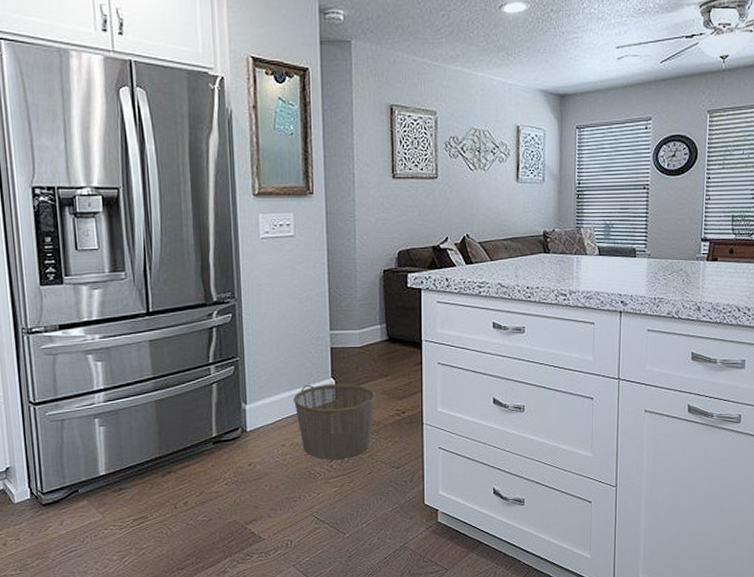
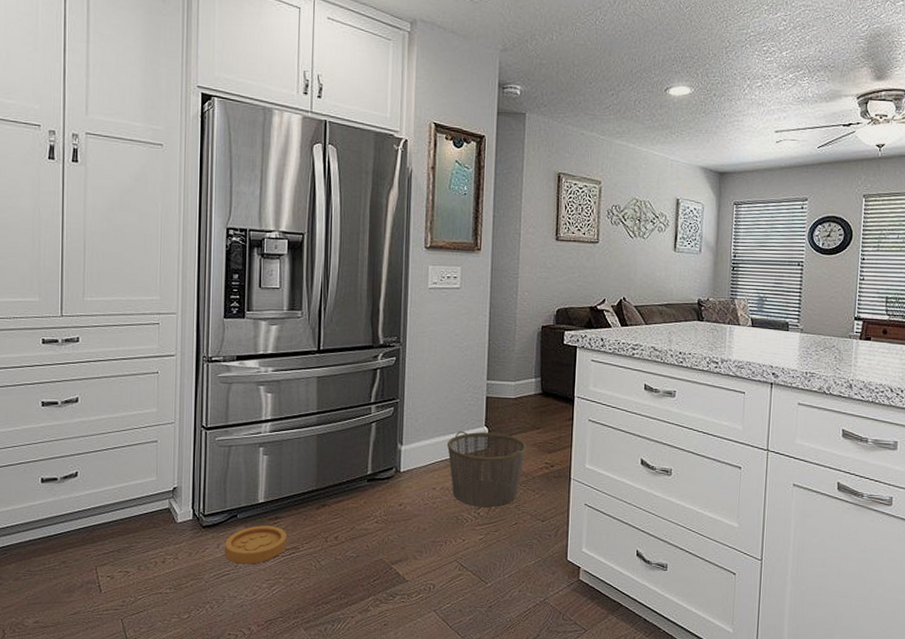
pet bowl: none [68,497,135,539] -> present [224,525,287,564]

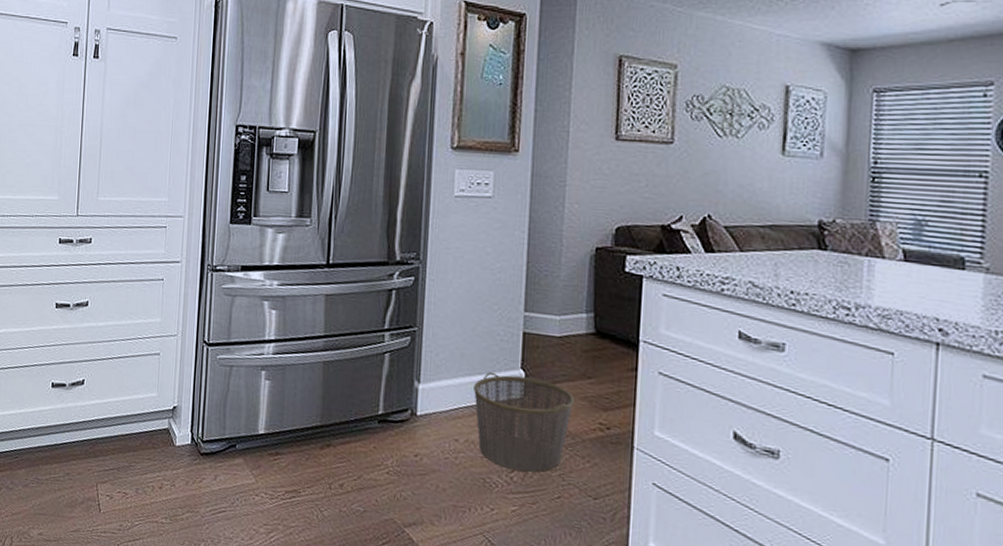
pet bowl: present [224,525,287,564] -> none [221,459,288,504]

